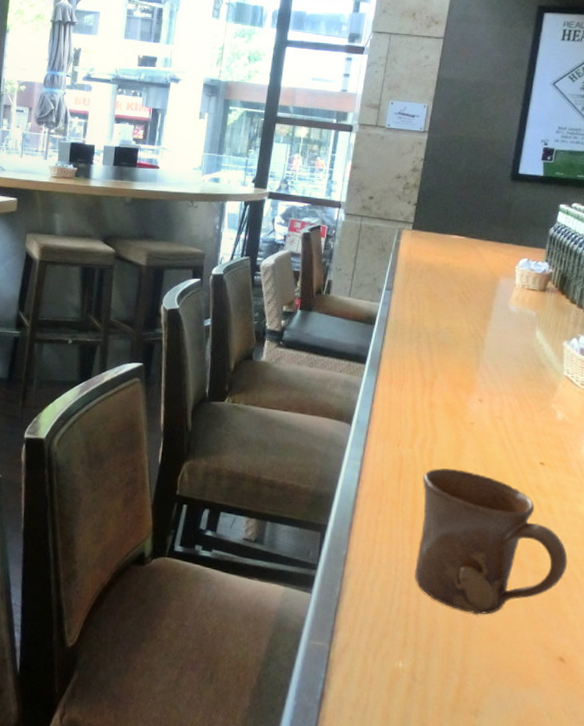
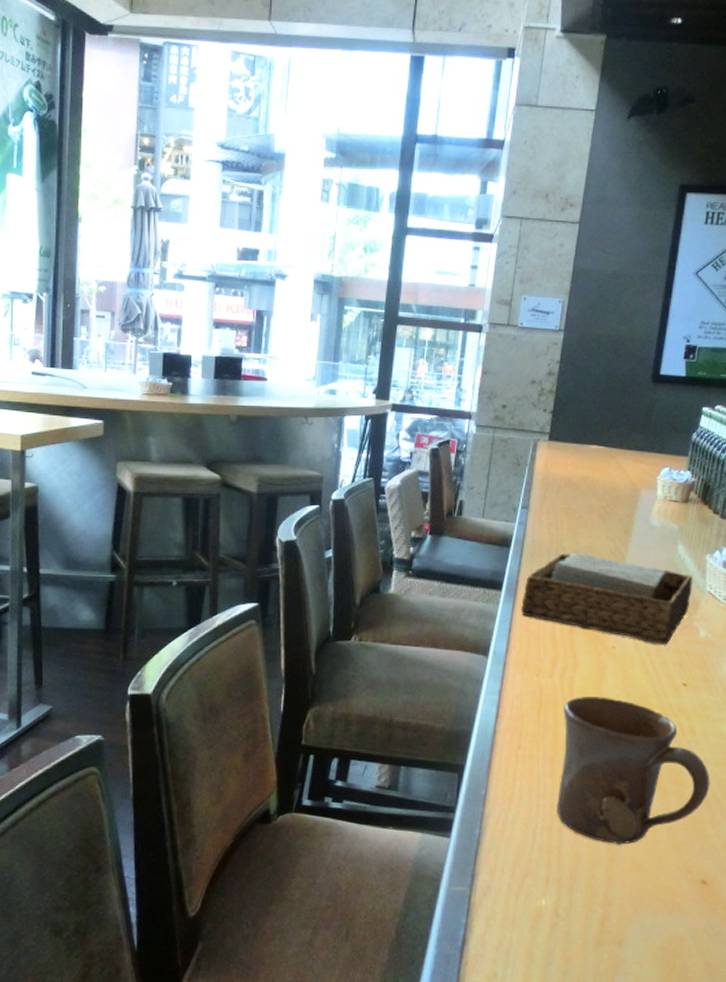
napkin holder: none [384,333,550,424] -> present [521,554,693,644]

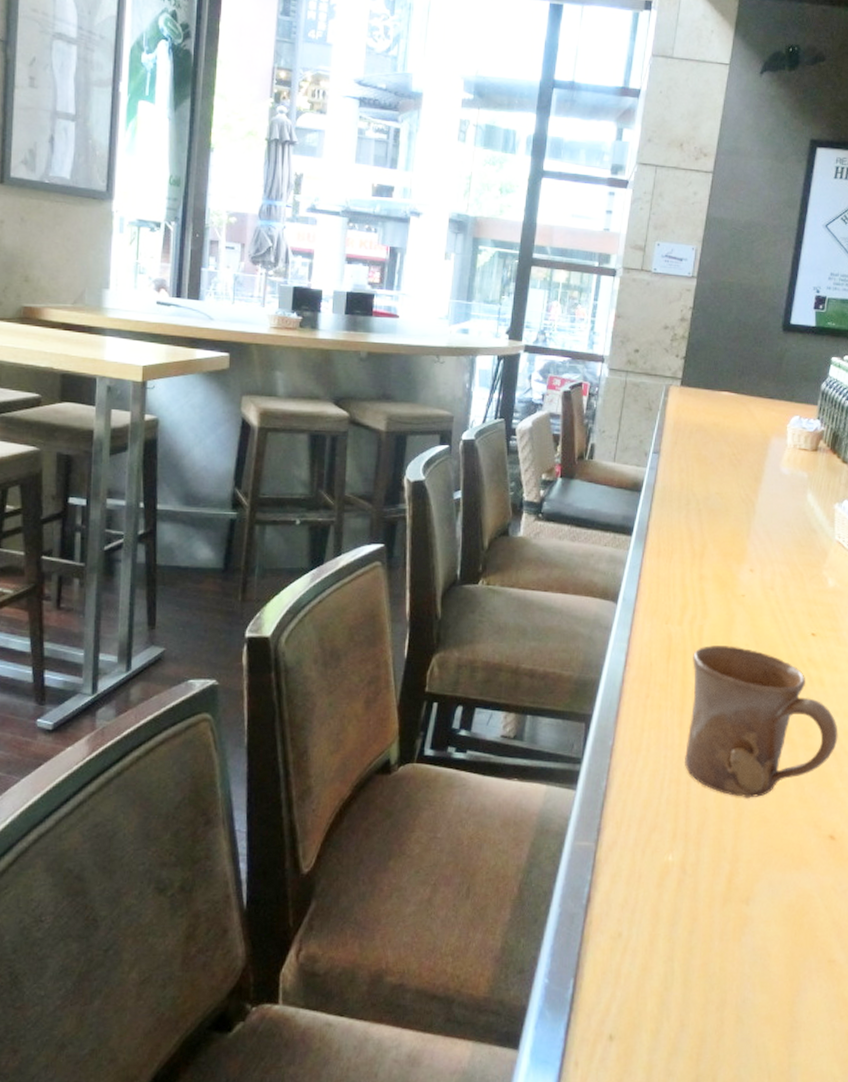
napkin holder: present [521,554,693,644] -> none [651,500,821,593]

